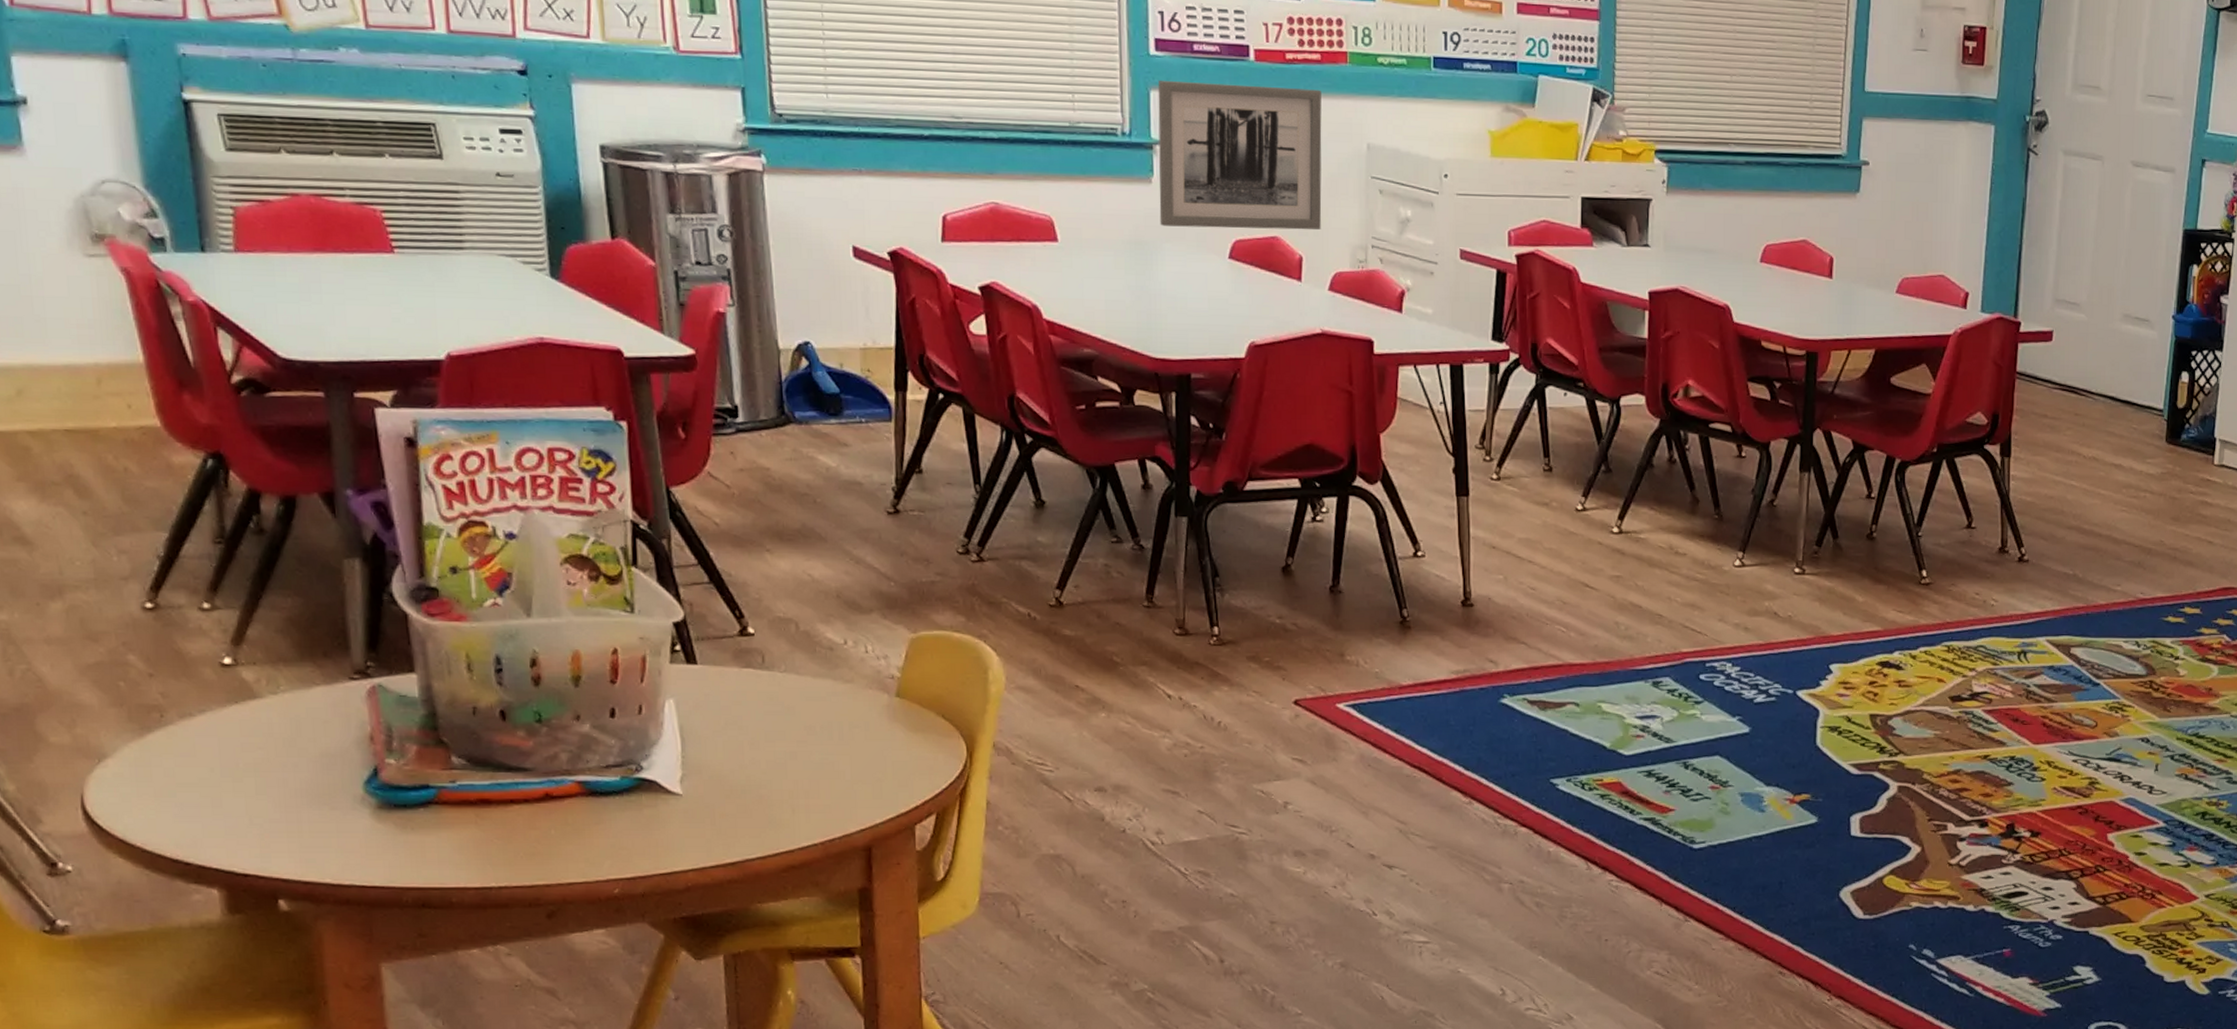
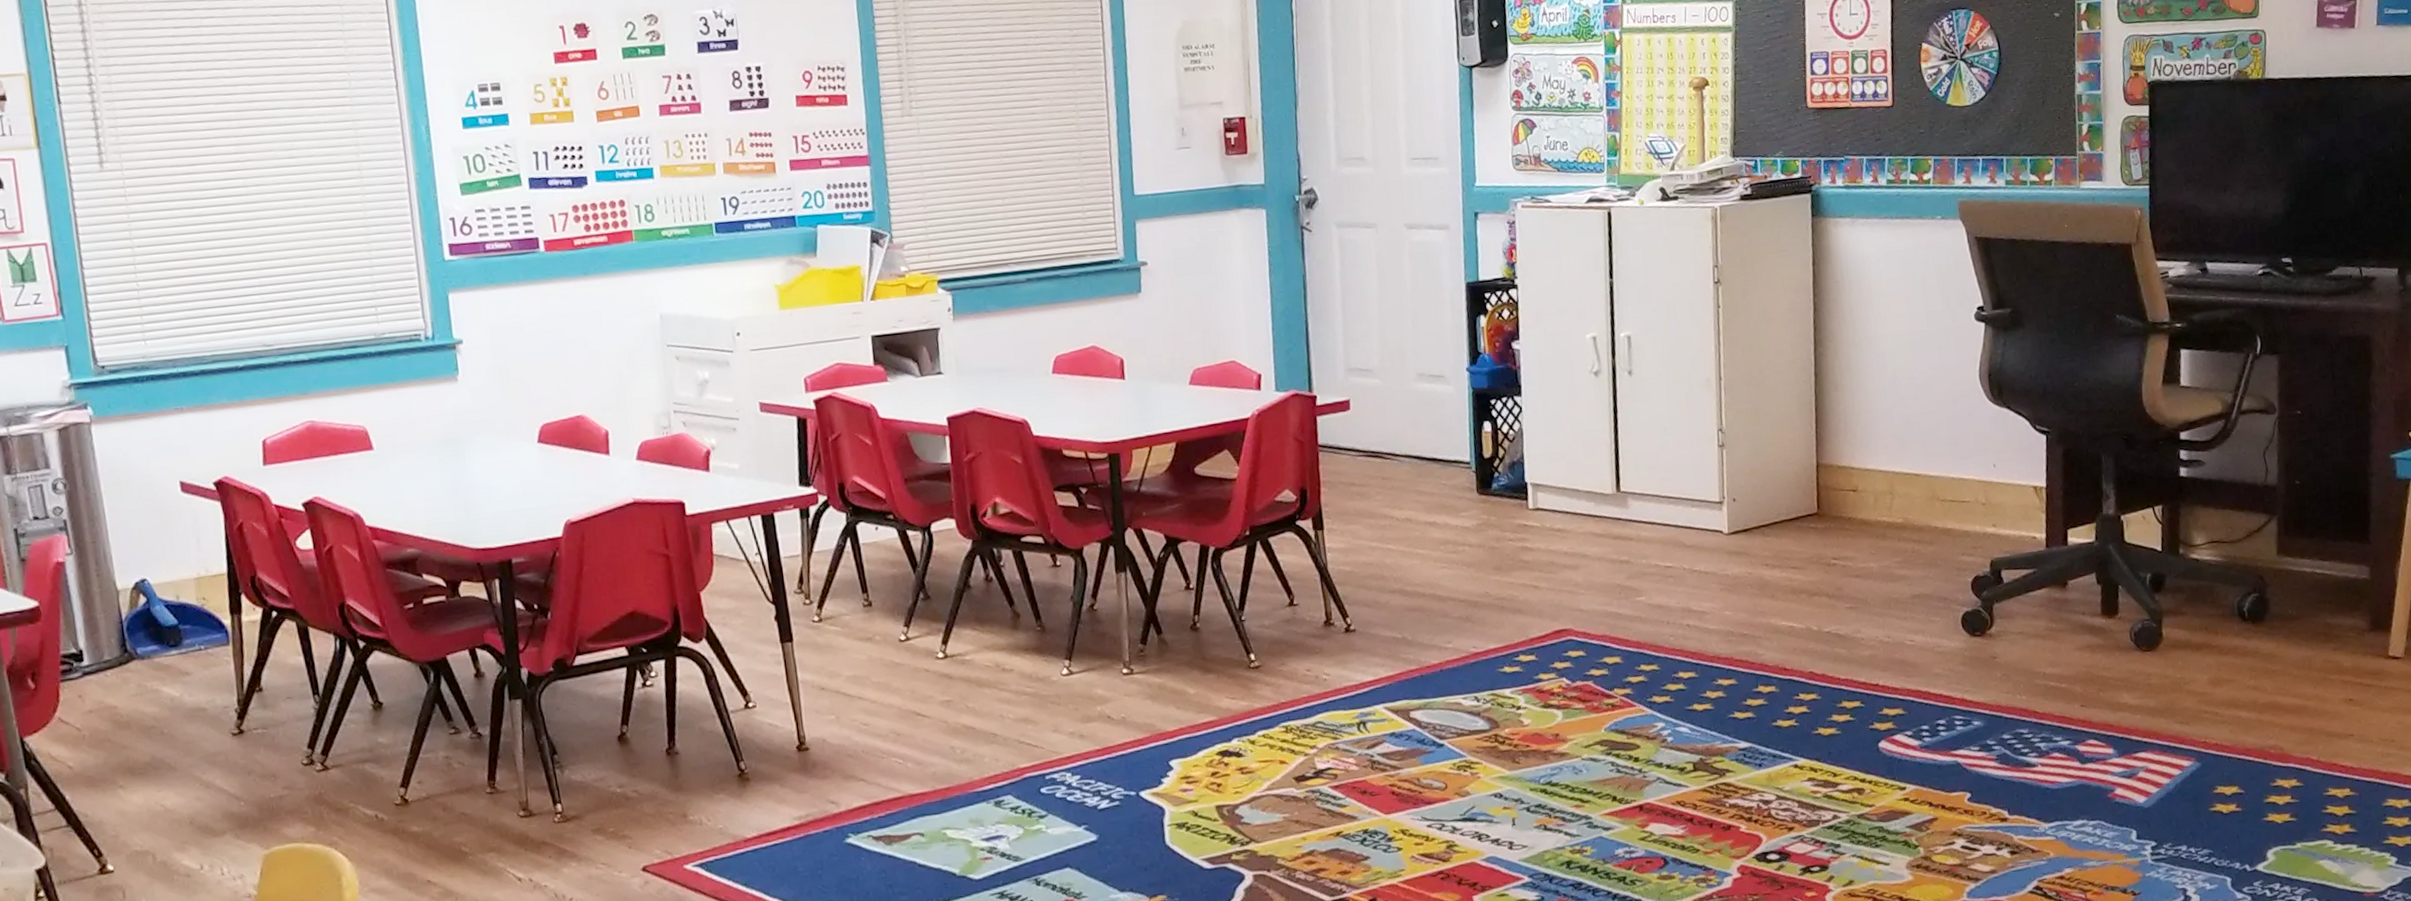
wall art: present [1157,81,1322,230] -> none [455,270,624,421]

